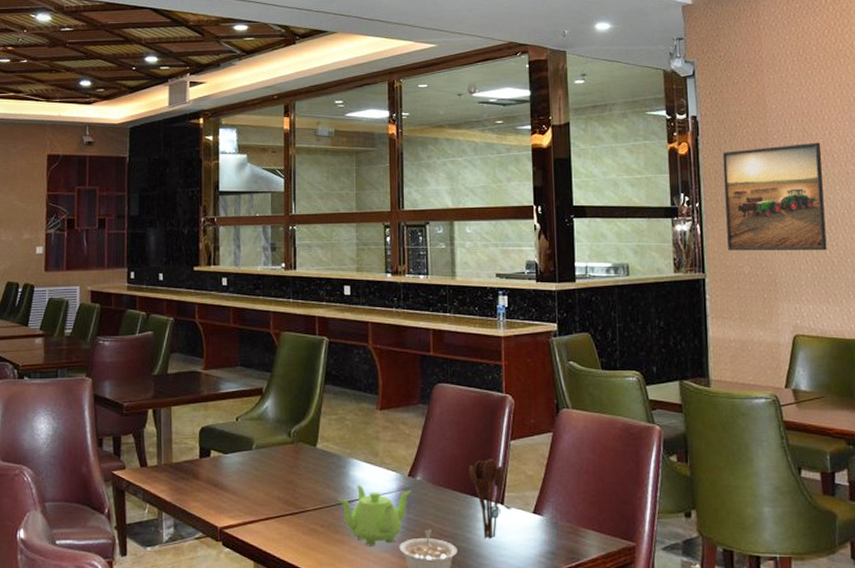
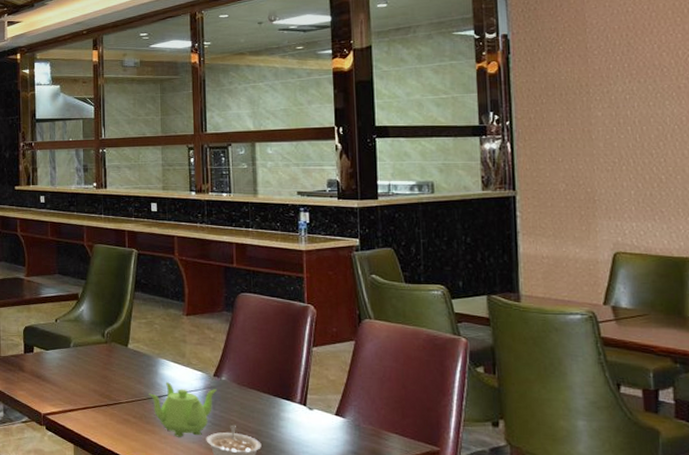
utensil holder: present [469,459,504,539] -> none [272,363,306,437]
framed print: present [722,142,827,251] -> none [536,56,654,168]

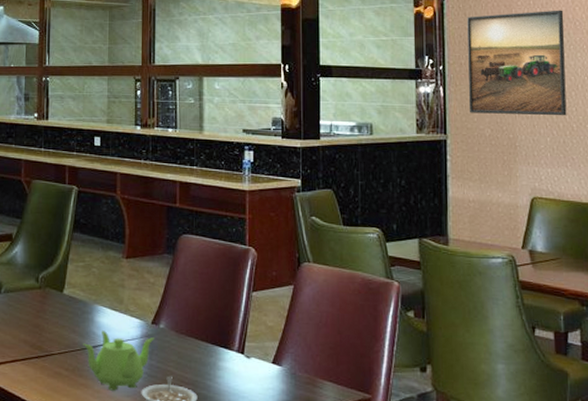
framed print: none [536,56,654,168] -> present [467,10,567,116]

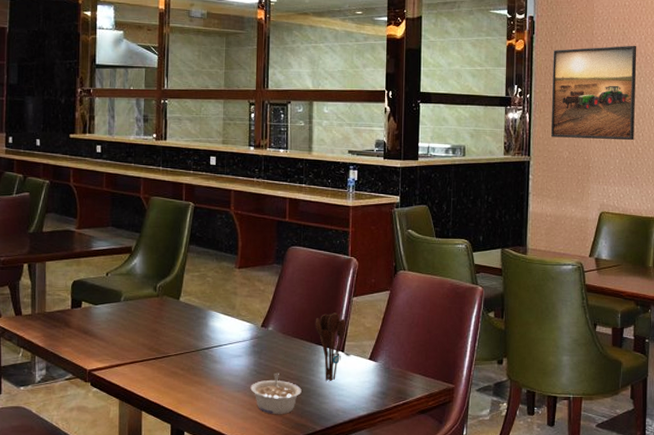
teapot: present [83,331,154,391] -> none [197,334,263,387]
utensil holder: none [211,309,245,387] -> present [315,312,345,381]

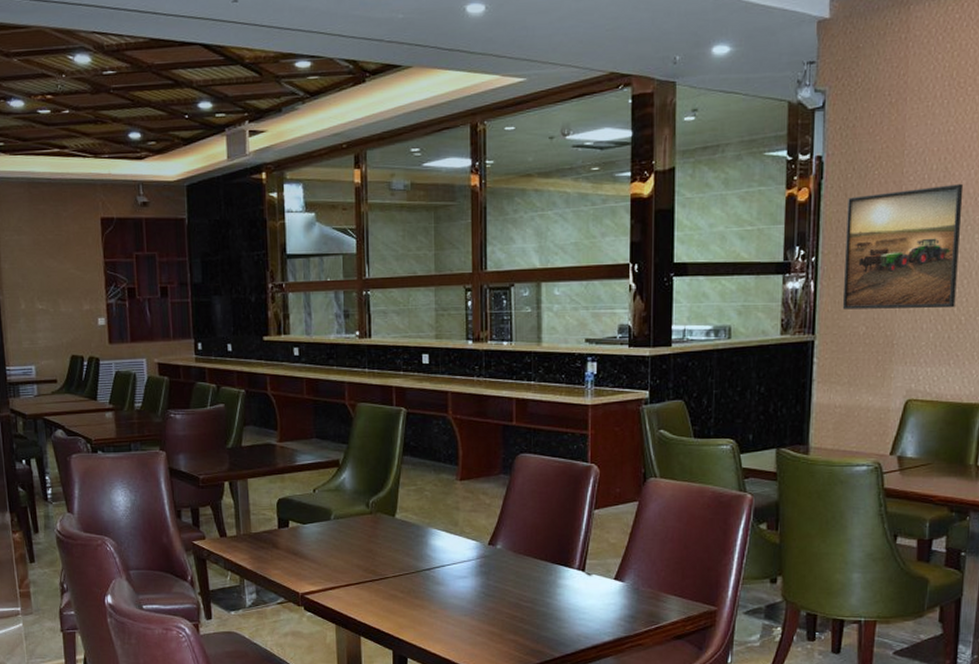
legume: present [250,372,302,414] -> none [478,595,537,639]
utensil holder: present [315,312,345,381] -> none [550,527,586,604]

